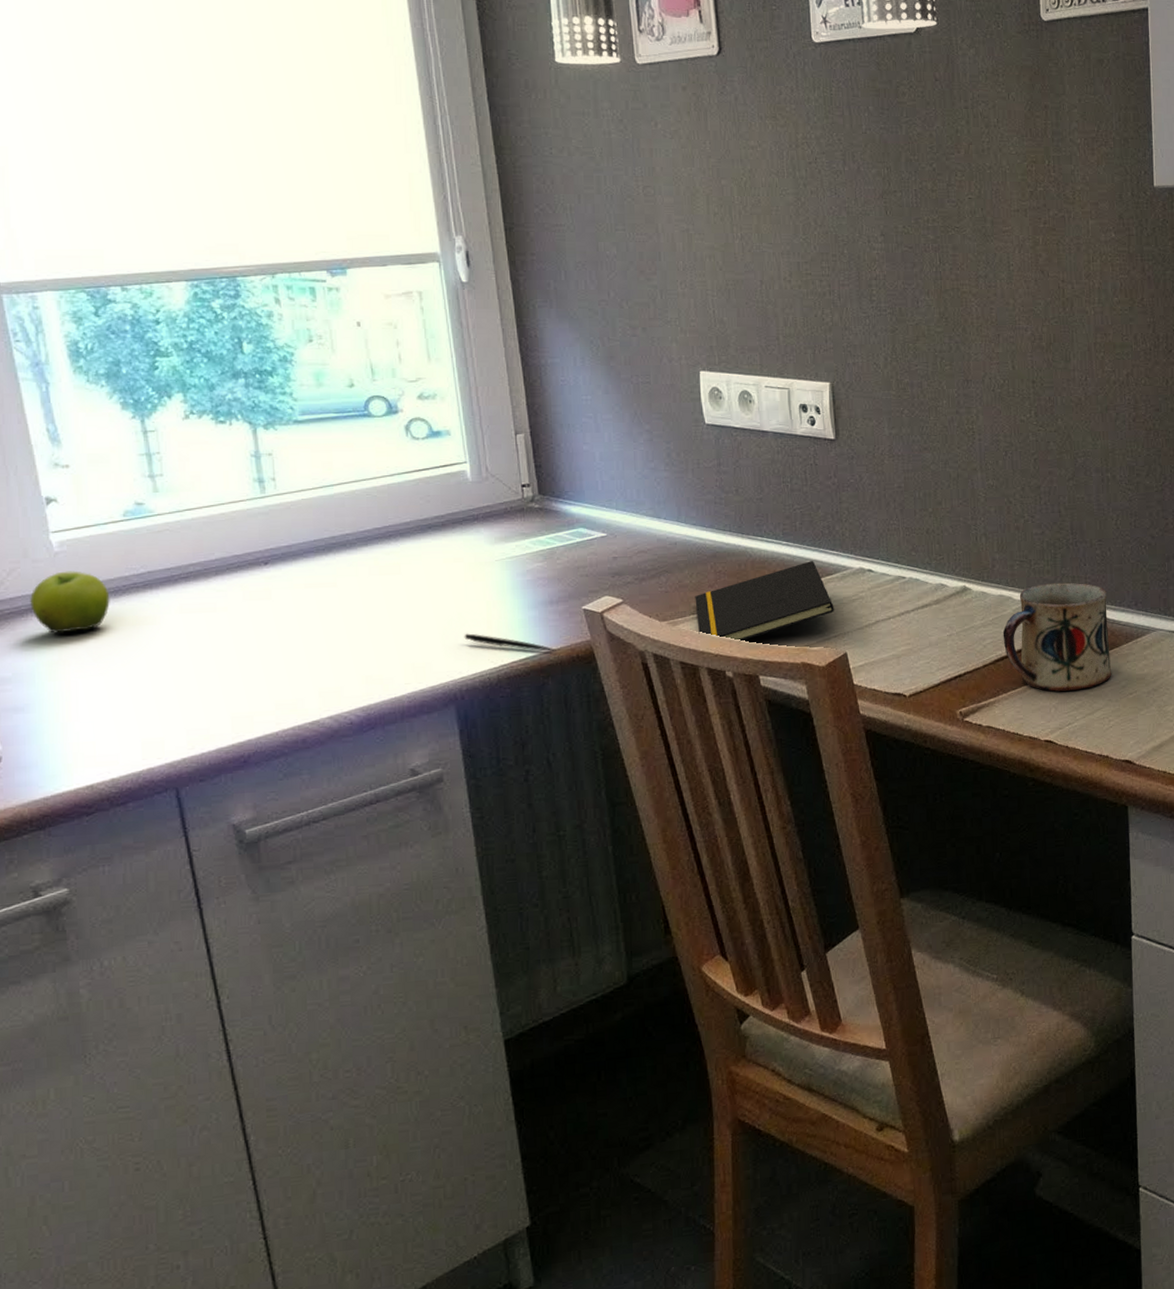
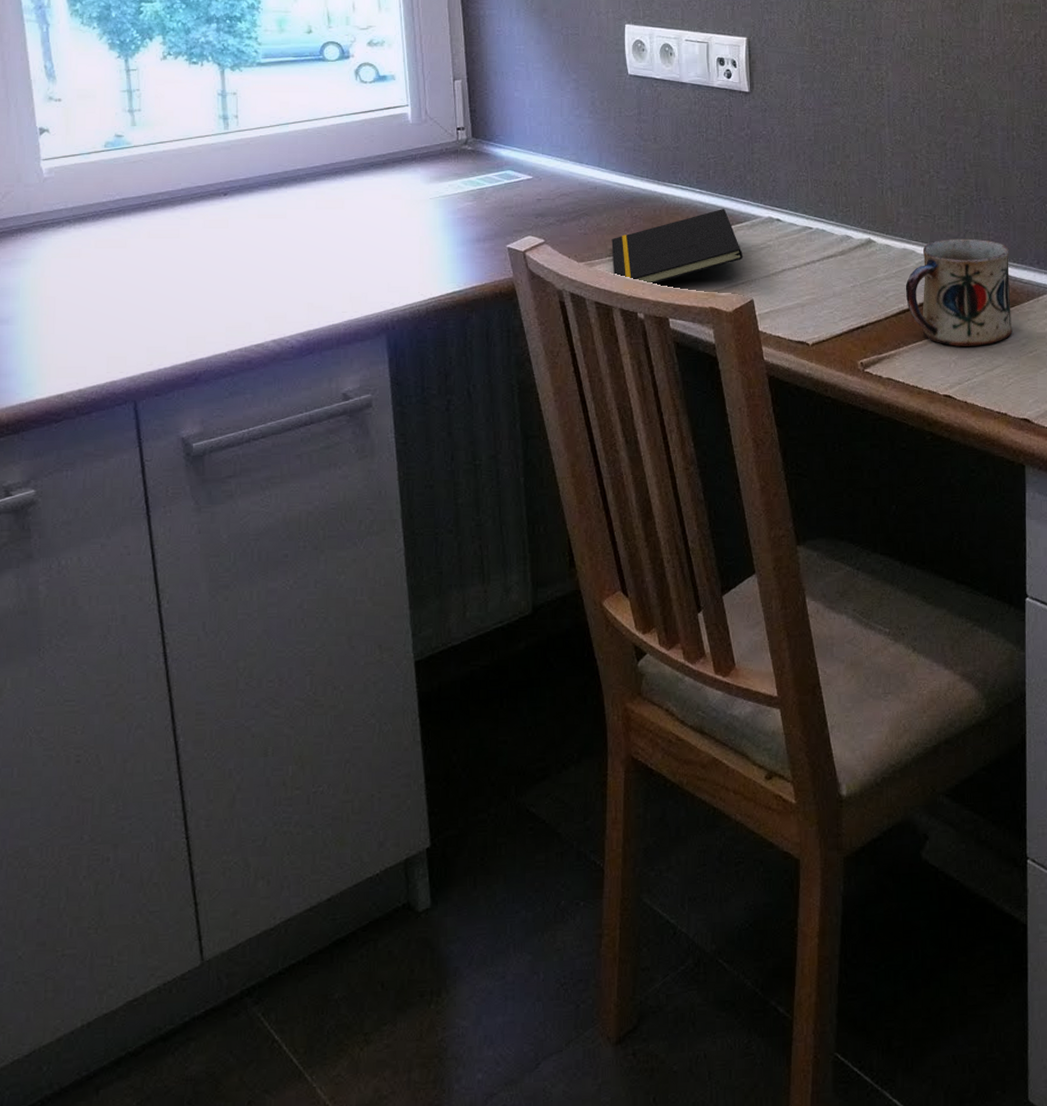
fruit: present [30,571,110,633] -> none [20,195,88,252]
pen: present [464,633,556,651] -> none [397,267,481,287]

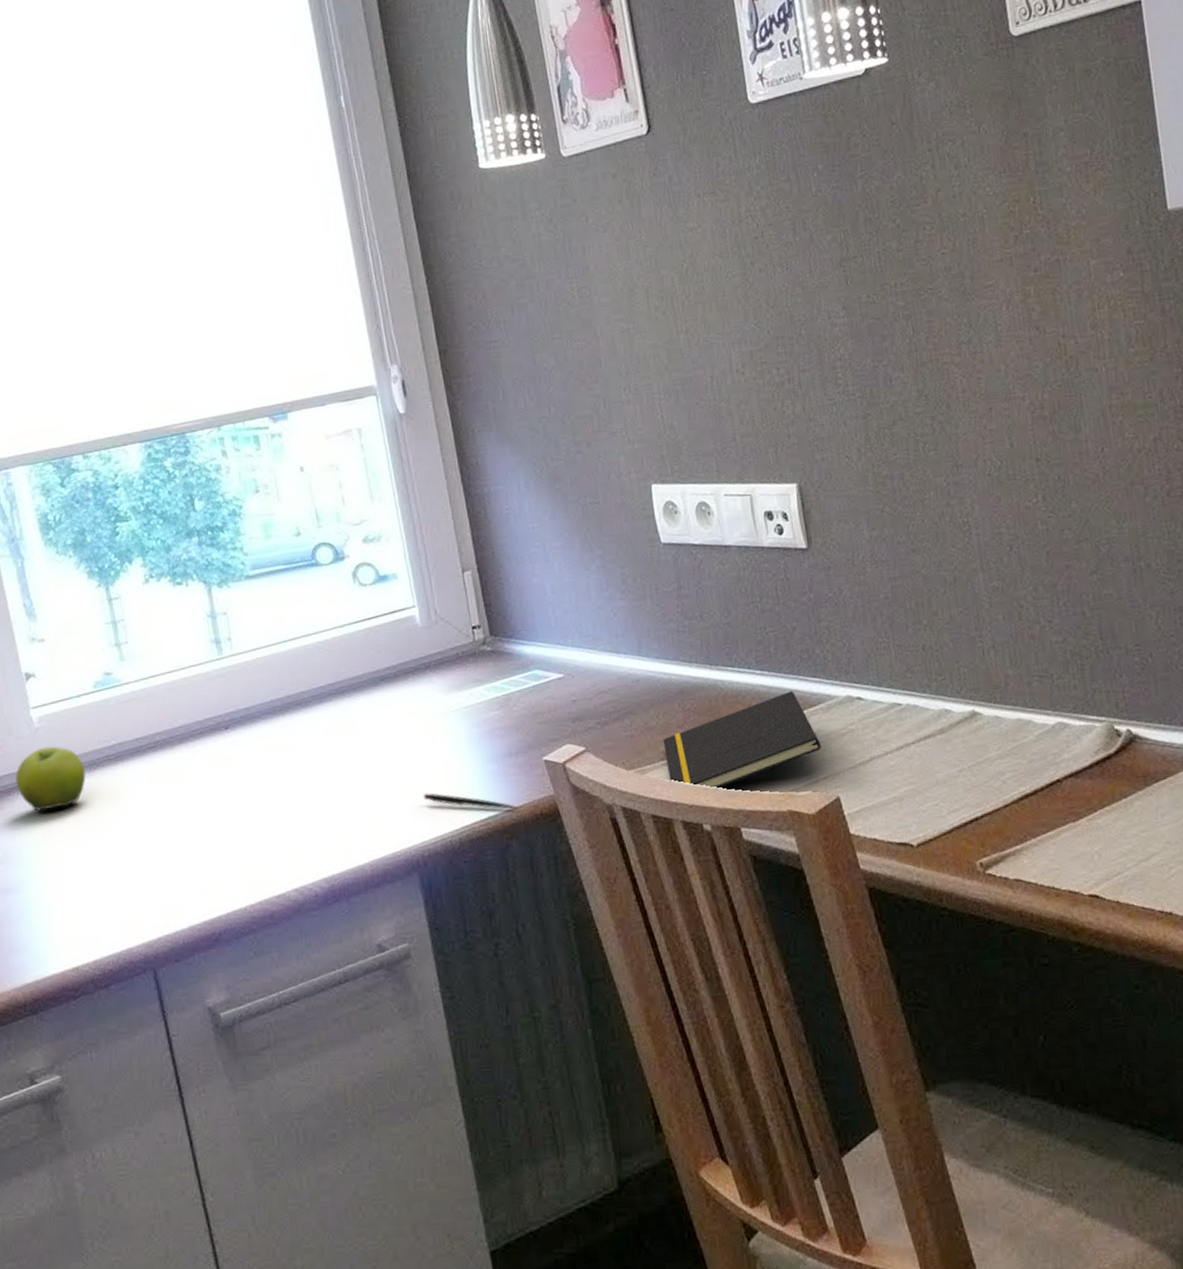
fruit: none [20,195,88,252] -> present [15,746,86,811]
pen: none [397,267,481,287] -> present [423,793,519,809]
mug: present [905,238,1013,346] -> none [1025,698,1168,834]

